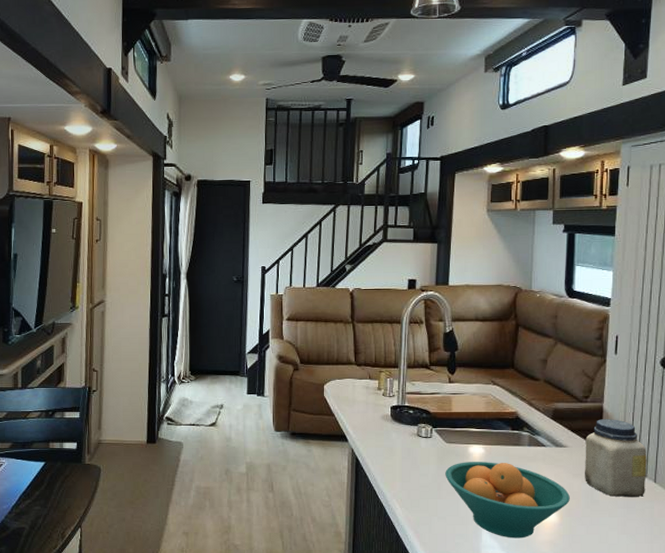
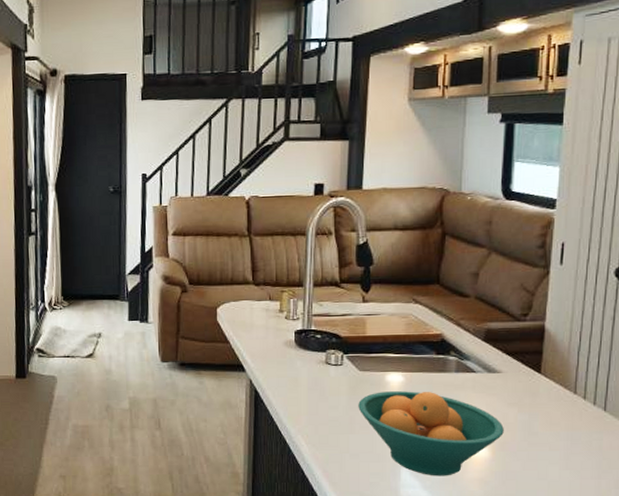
jar: present [585,419,647,498] -> none [522,339,596,429]

